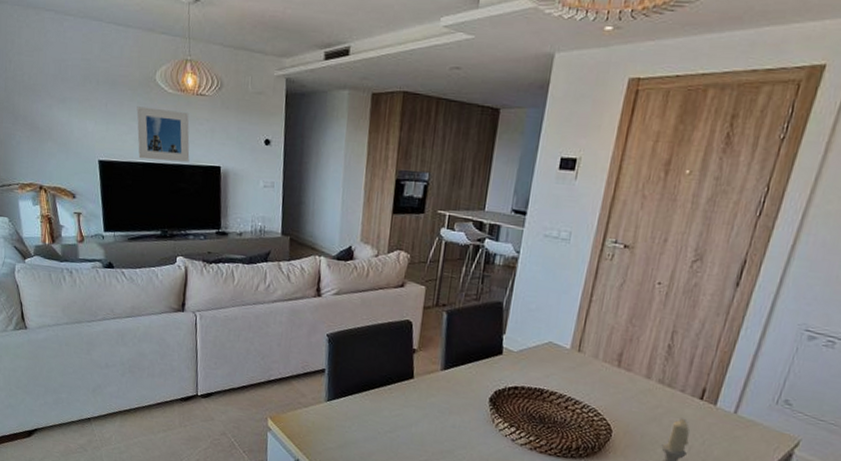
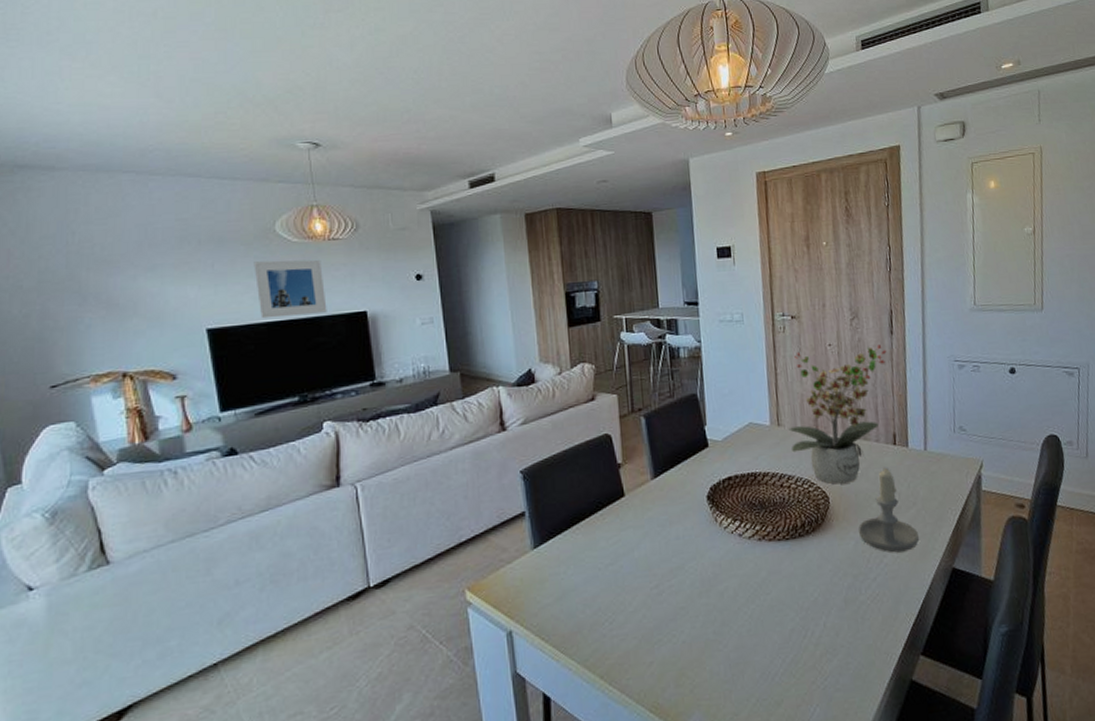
potted plant: none [586,284,725,424] -> present [788,344,887,485]

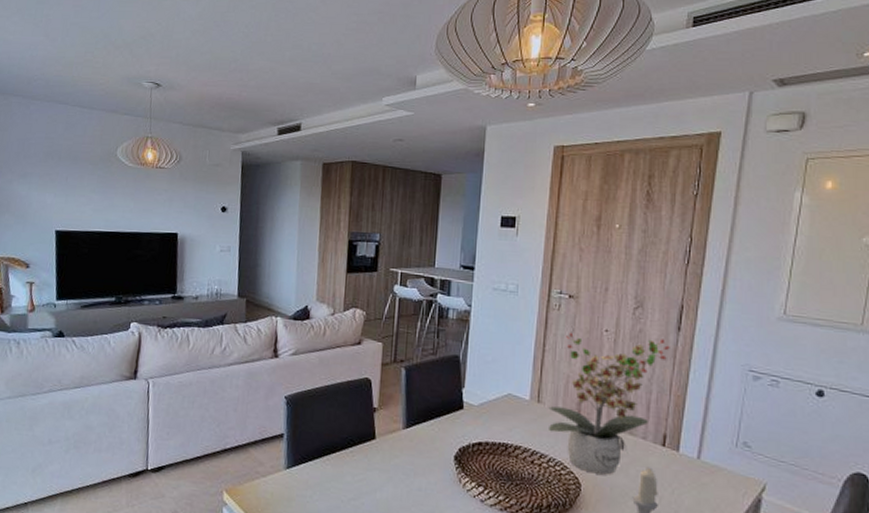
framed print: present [253,259,327,319] -> none [96,179,148,230]

